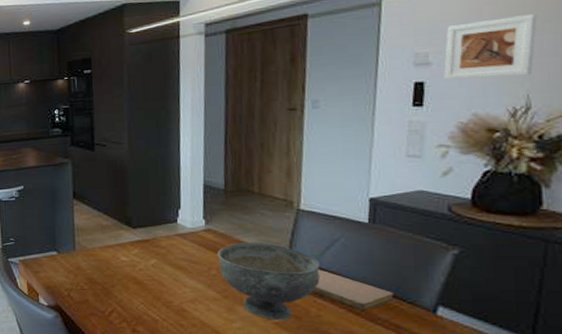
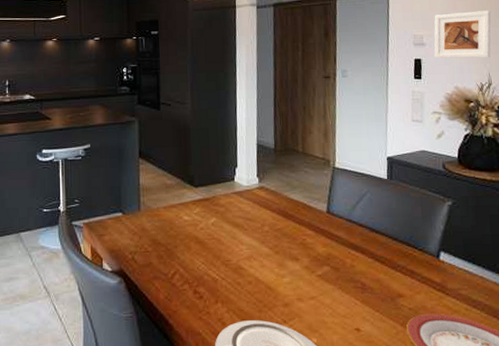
decorative bowl: present [217,242,321,321] -> none [269,198,353,273]
notebook: present [311,269,394,312] -> none [346,222,409,260]

